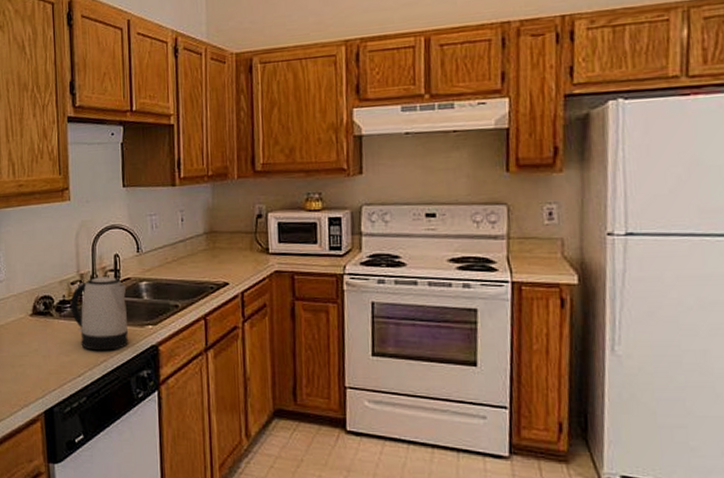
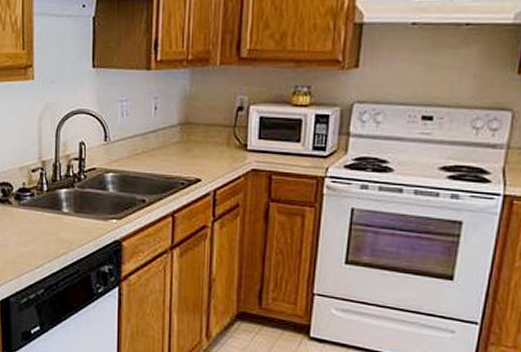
kettle: present [70,276,129,351] -> none [30,165,91,243]

